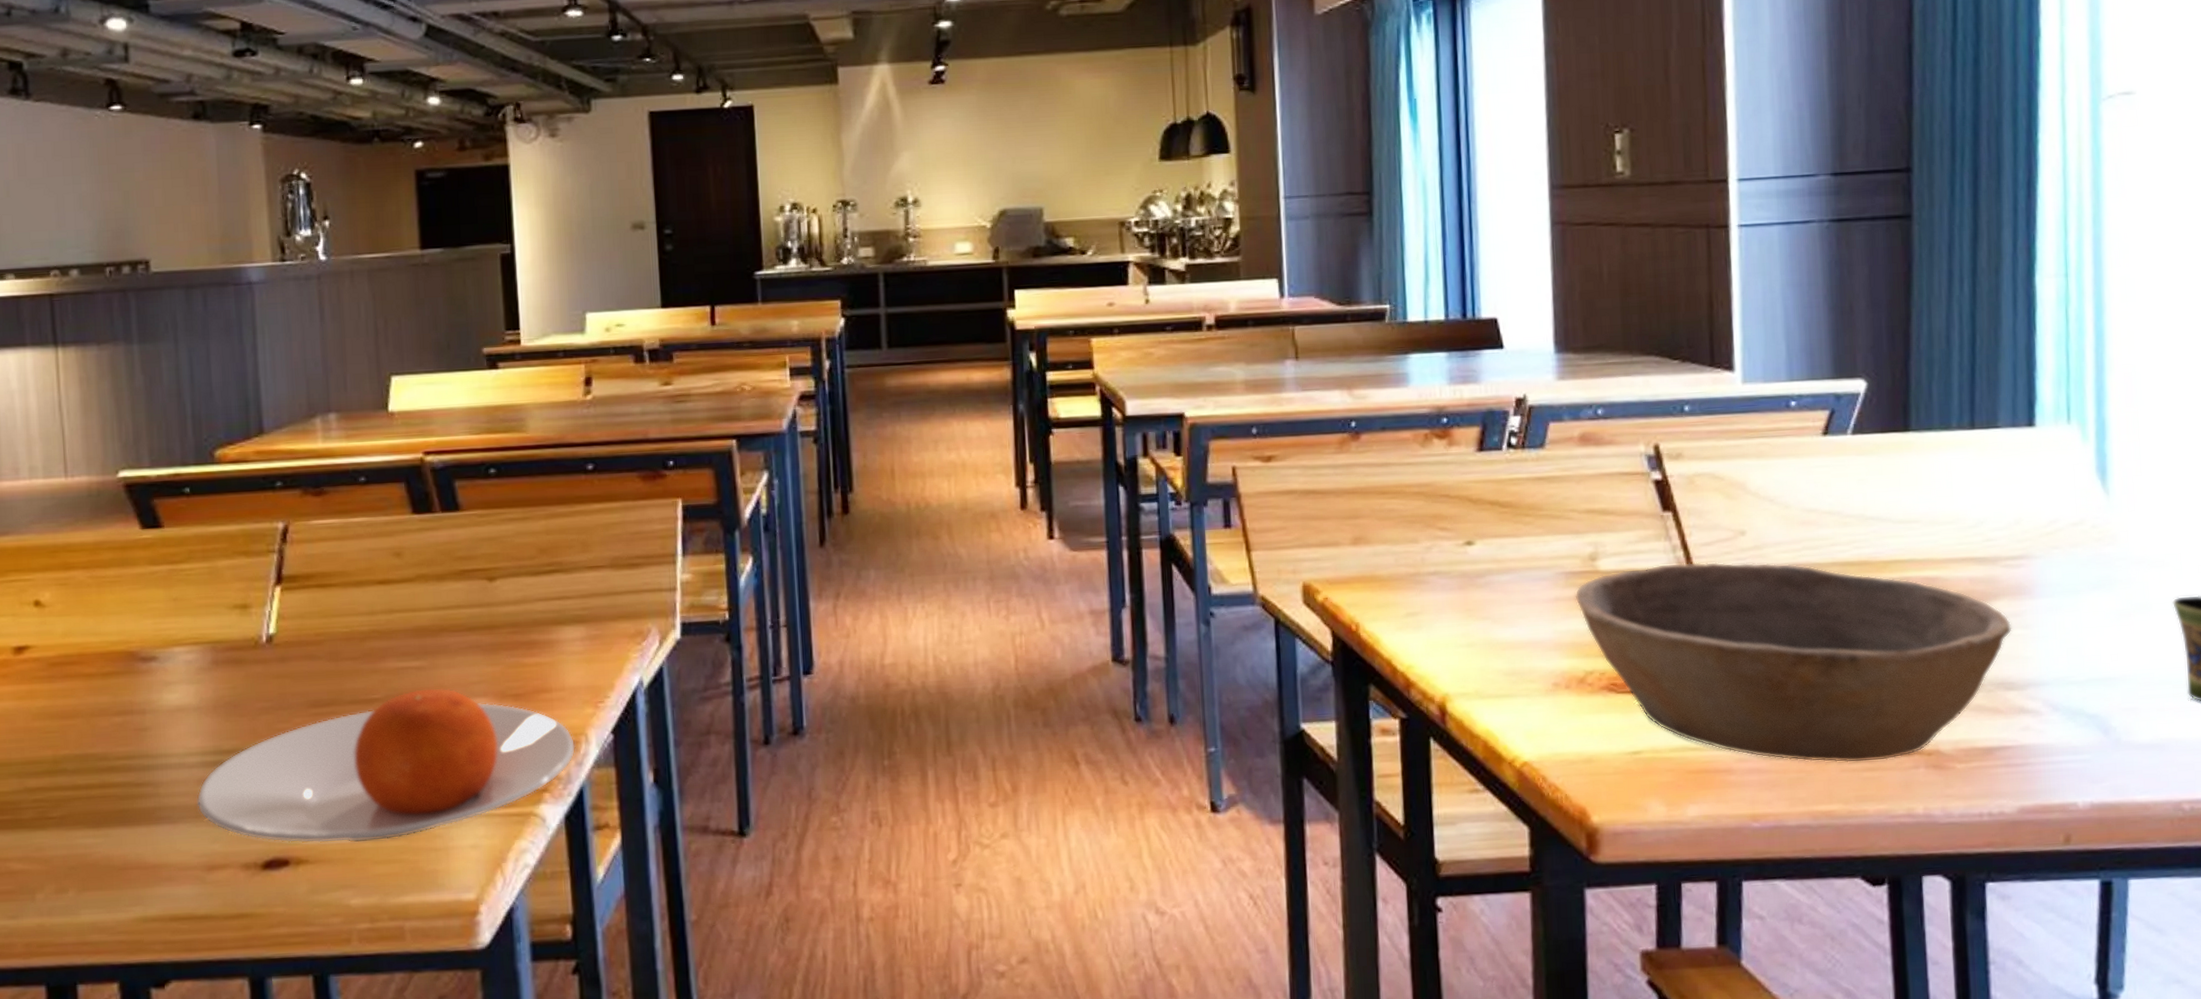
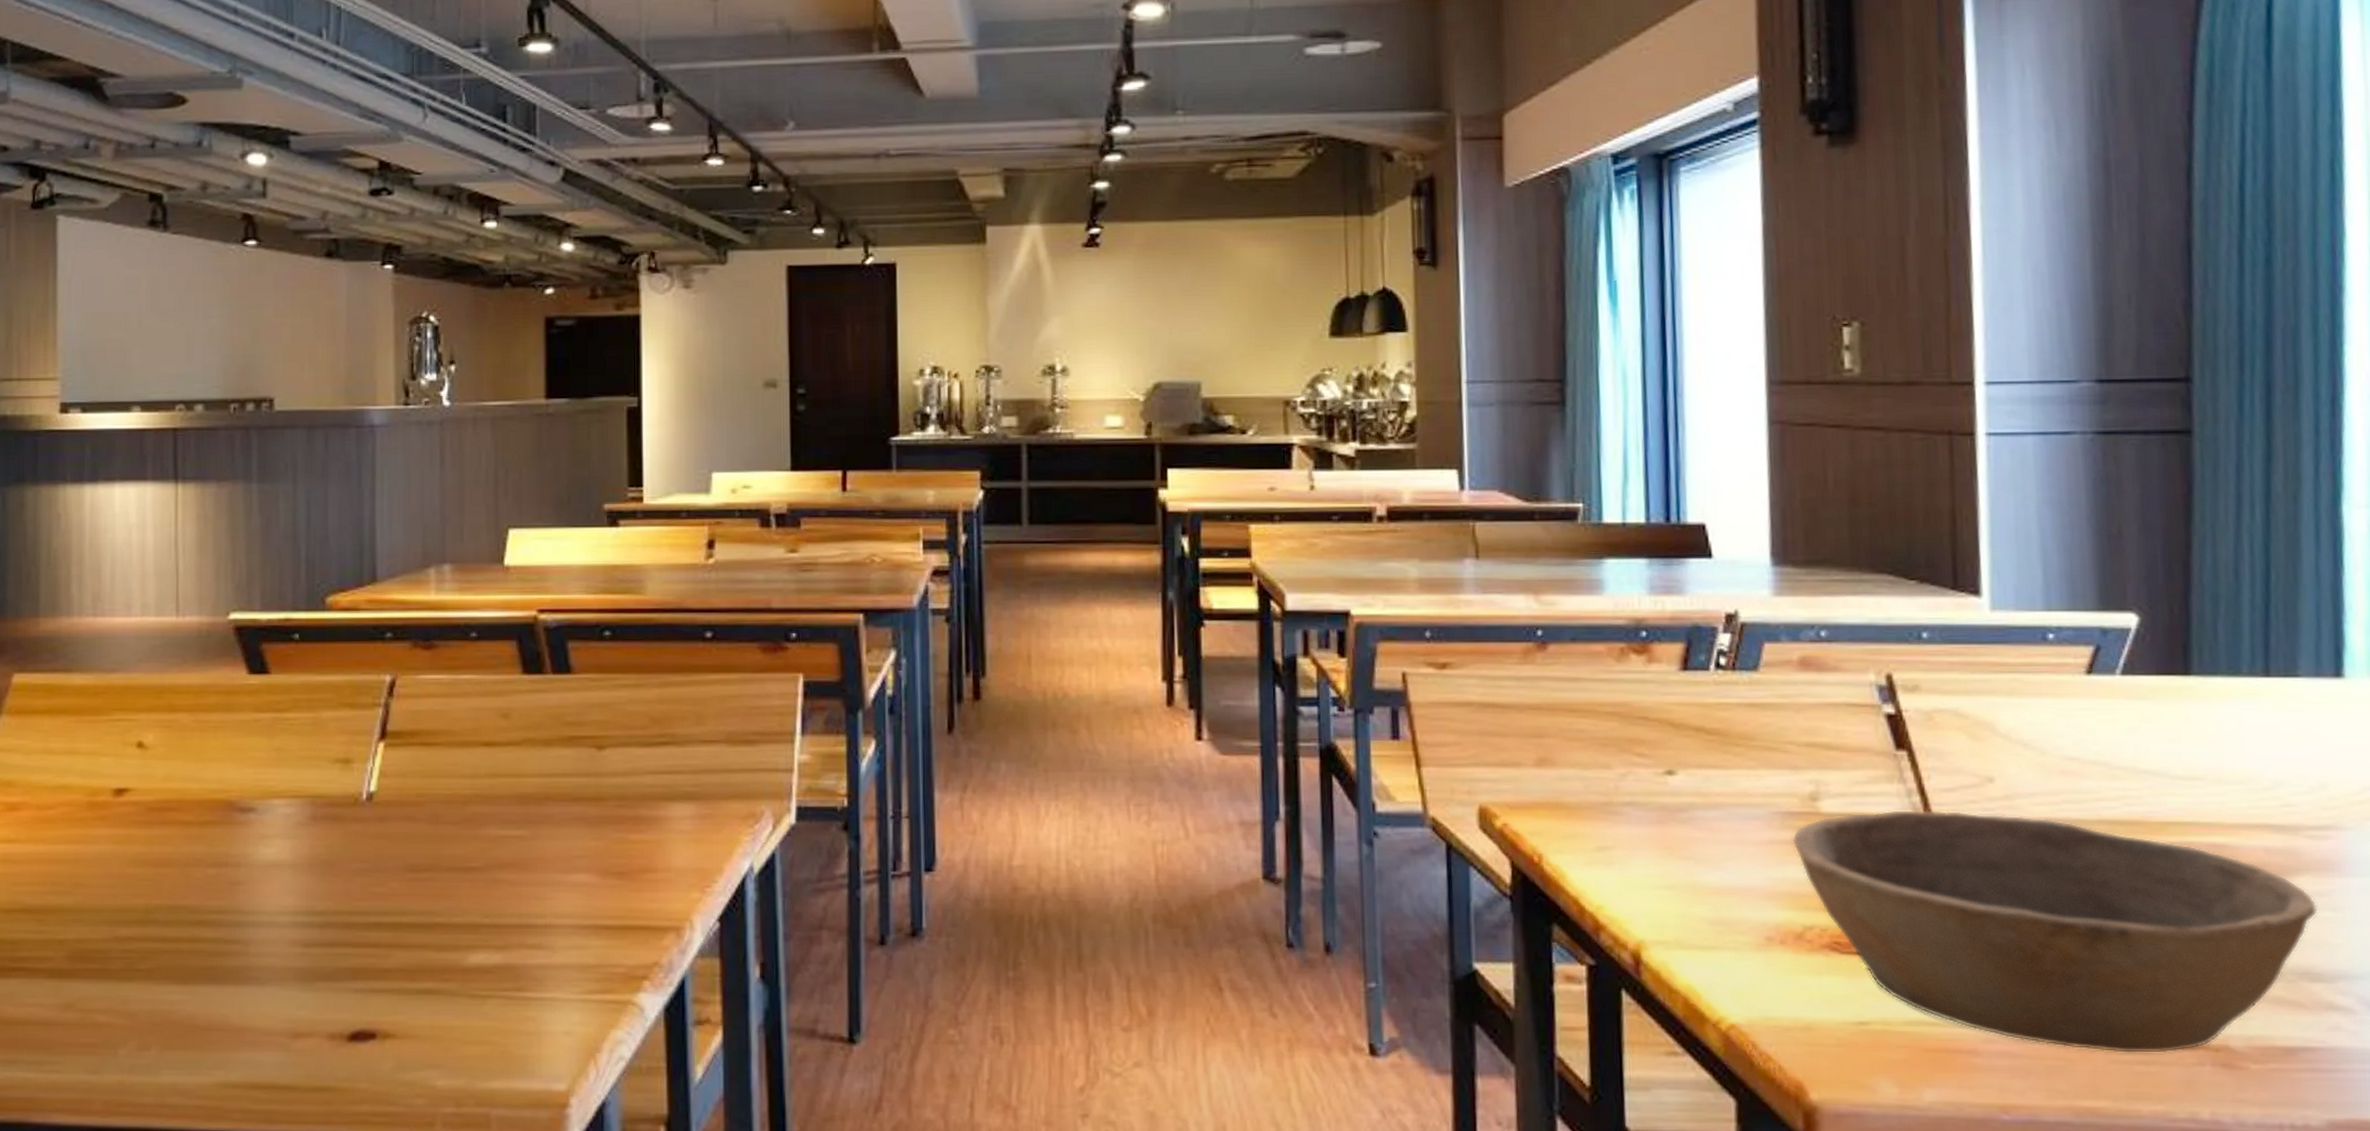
plate: present [196,687,576,844] -> none [286,859,680,1020]

